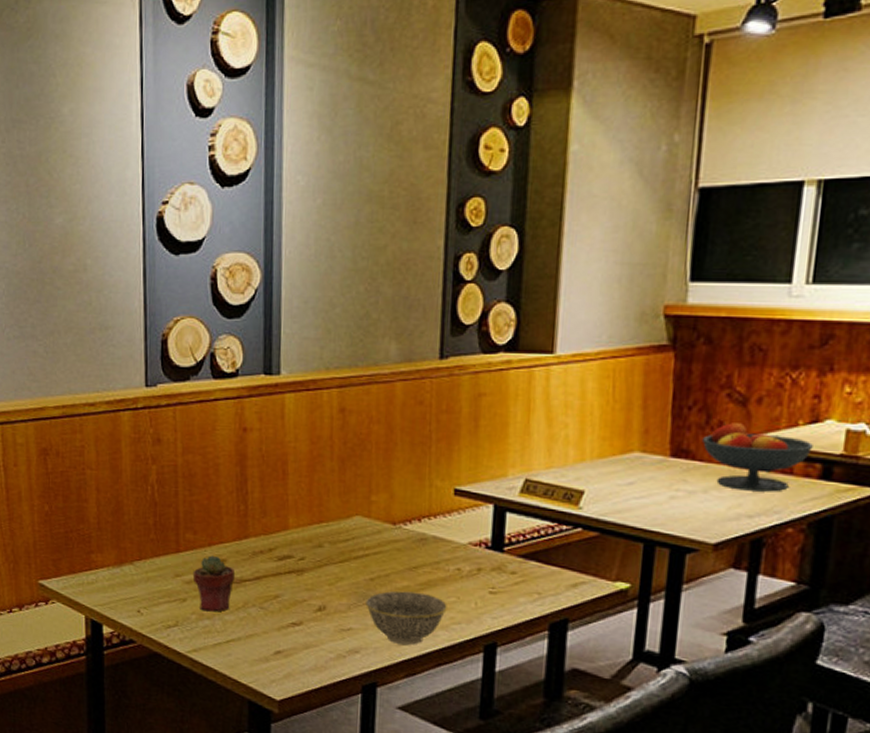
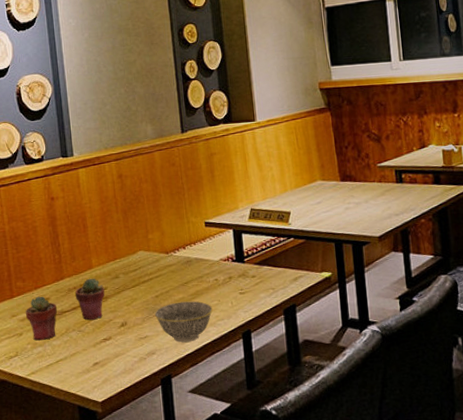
potted succulent: none [261,542,302,597] -> present [75,278,105,321]
fruit bowl: present [701,421,813,492] -> none [357,153,425,198]

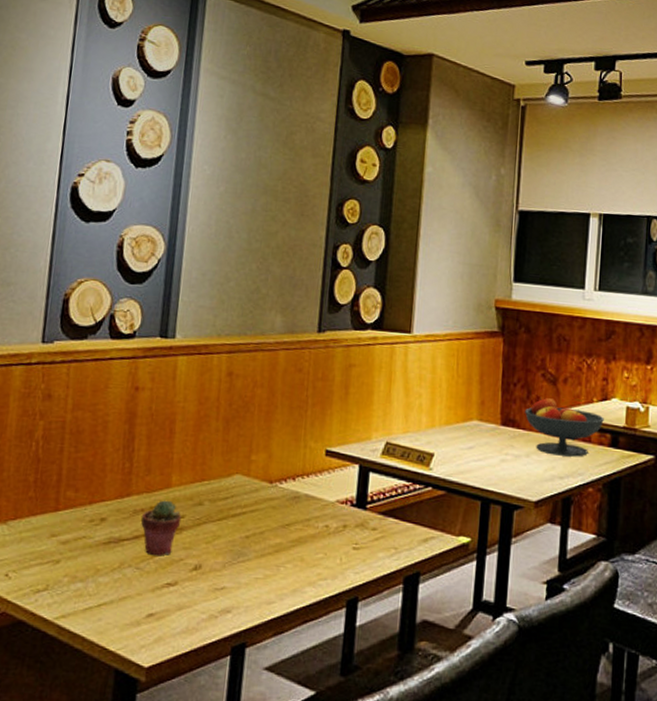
potted succulent: present [25,296,58,341] -> none [69,514,114,574]
bowl: present [155,301,213,342] -> none [240,548,315,602]
fruit bowl: none [357,153,425,198] -> present [524,396,604,457]

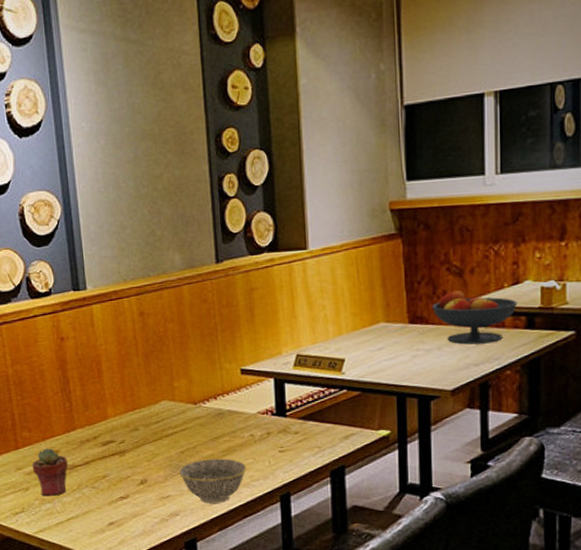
potted succulent: none [69,514,114,574] -> present [32,448,69,496]
potted succulent: present [141,500,182,556] -> none [88,429,123,476]
bowl: none [240,548,315,602] -> present [179,458,246,503]

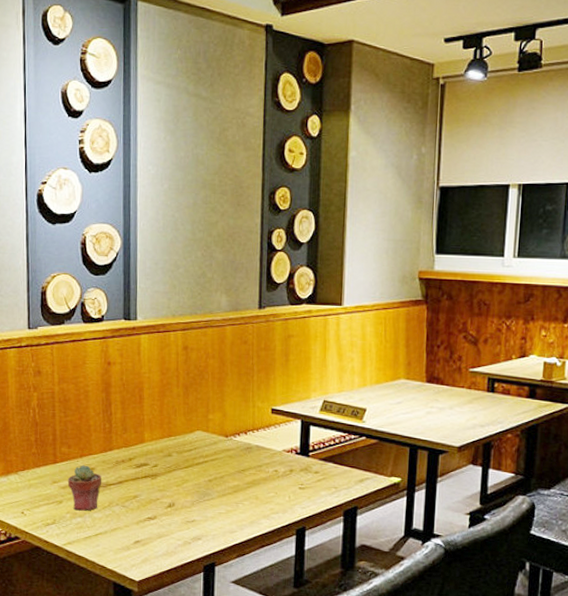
bowl: present [179,458,246,503] -> none [206,489,268,531]
fruit bowl: present [431,290,517,345] -> none [447,356,522,408]

